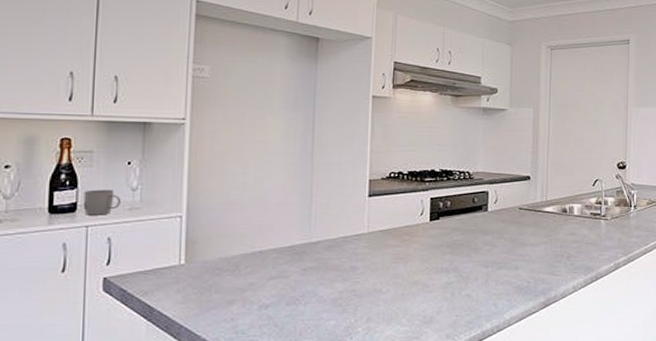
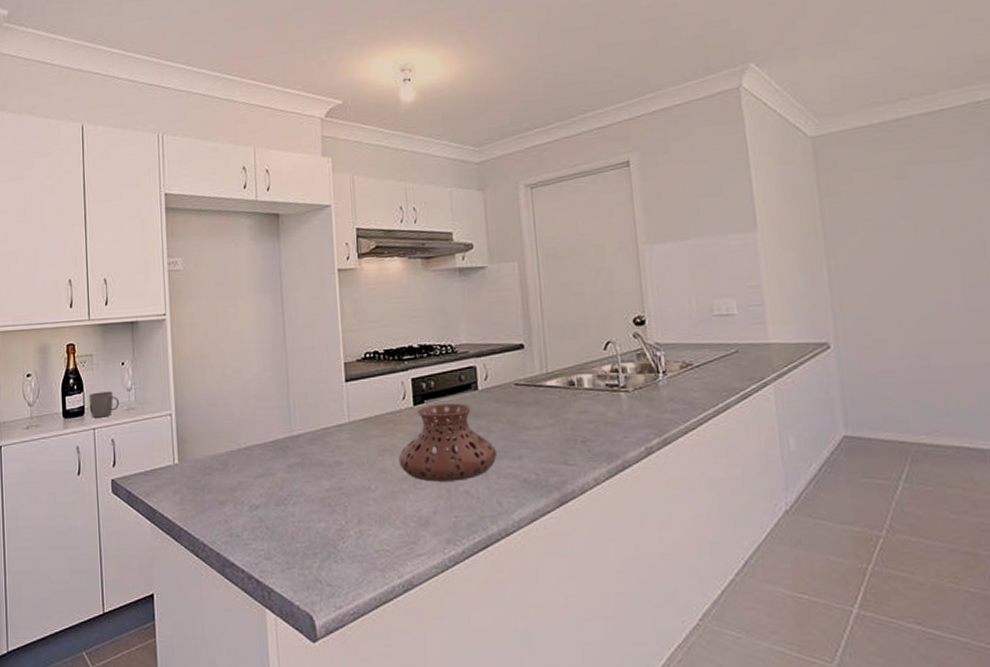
vase: none [411,221,497,286] -> present [399,403,497,482]

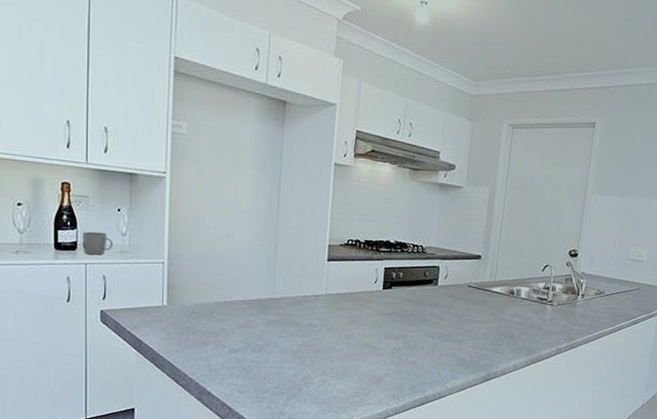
vase: present [399,403,497,482] -> none [363,291,444,353]

